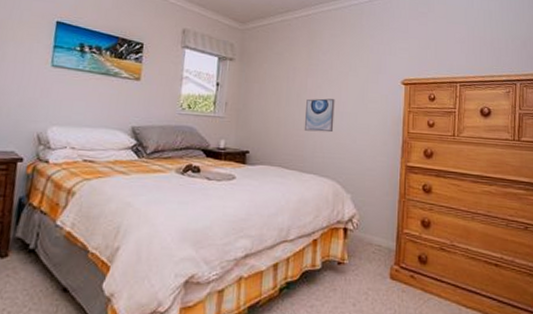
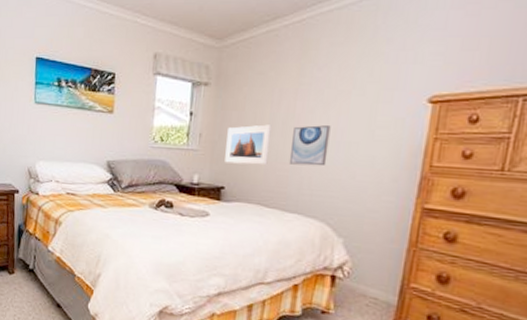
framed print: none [249,96,288,132] -> present [225,124,272,166]

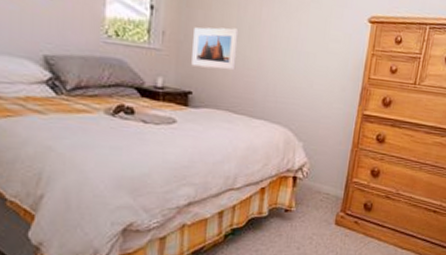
wall art: present [289,125,331,167] -> none [255,33,293,74]

